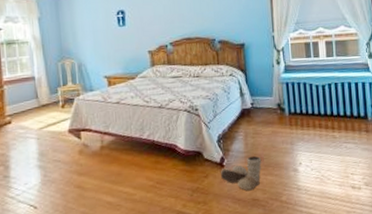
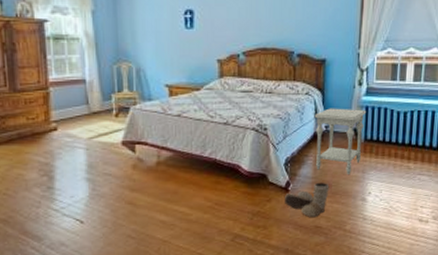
side table: none [240,86,287,148] -> present [314,108,366,175]

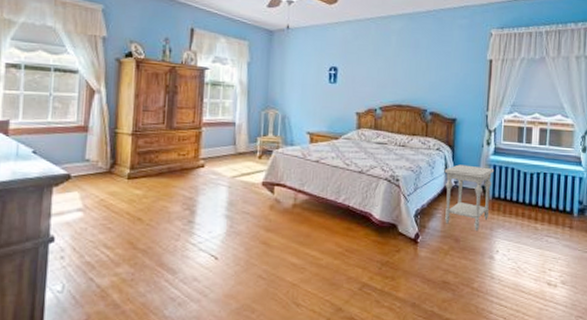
boots: present [285,182,330,217] -> none [413,236,458,271]

